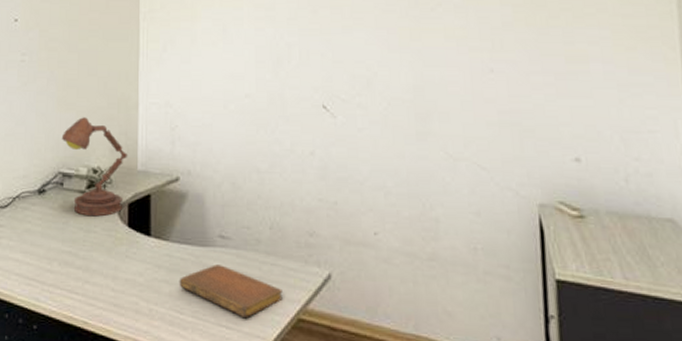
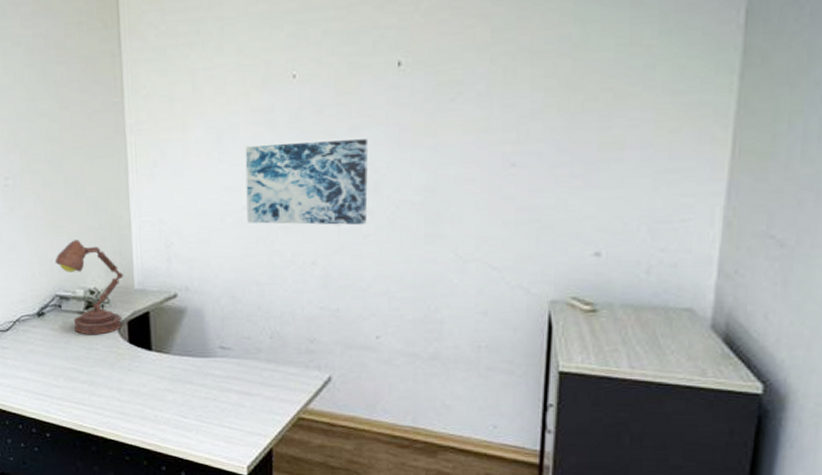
notebook: present [179,264,283,319] -> none [181,373,283,420]
wall art: none [248,38,362,119] -> present [245,139,369,226]

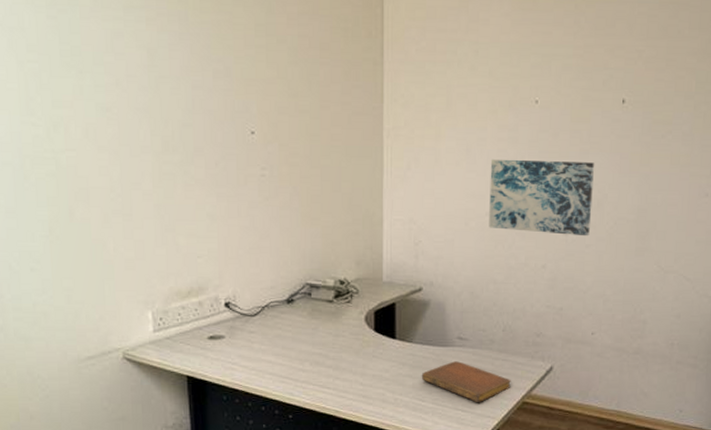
desk lamp: present [54,240,124,335] -> none [307,232,374,323]
notebook: none [181,373,283,420] -> present [421,361,511,403]

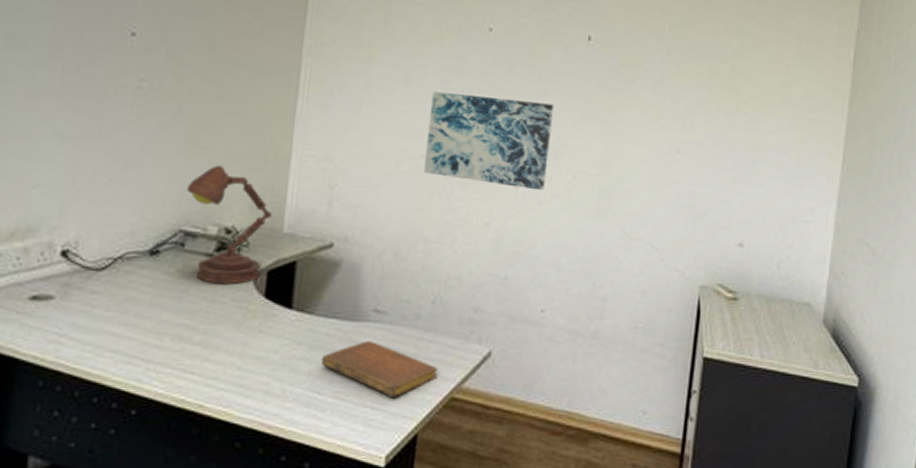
desk lamp: none [307,232,374,323] -> present [186,165,273,285]

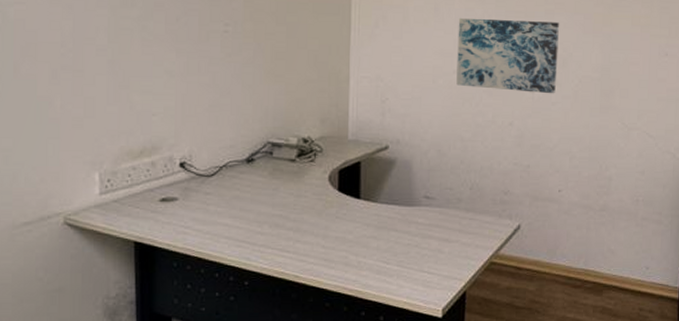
desk lamp: present [186,165,273,285] -> none [270,89,339,183]
notebook: present [321,341,438,398] -> none [386,221,478,265]

